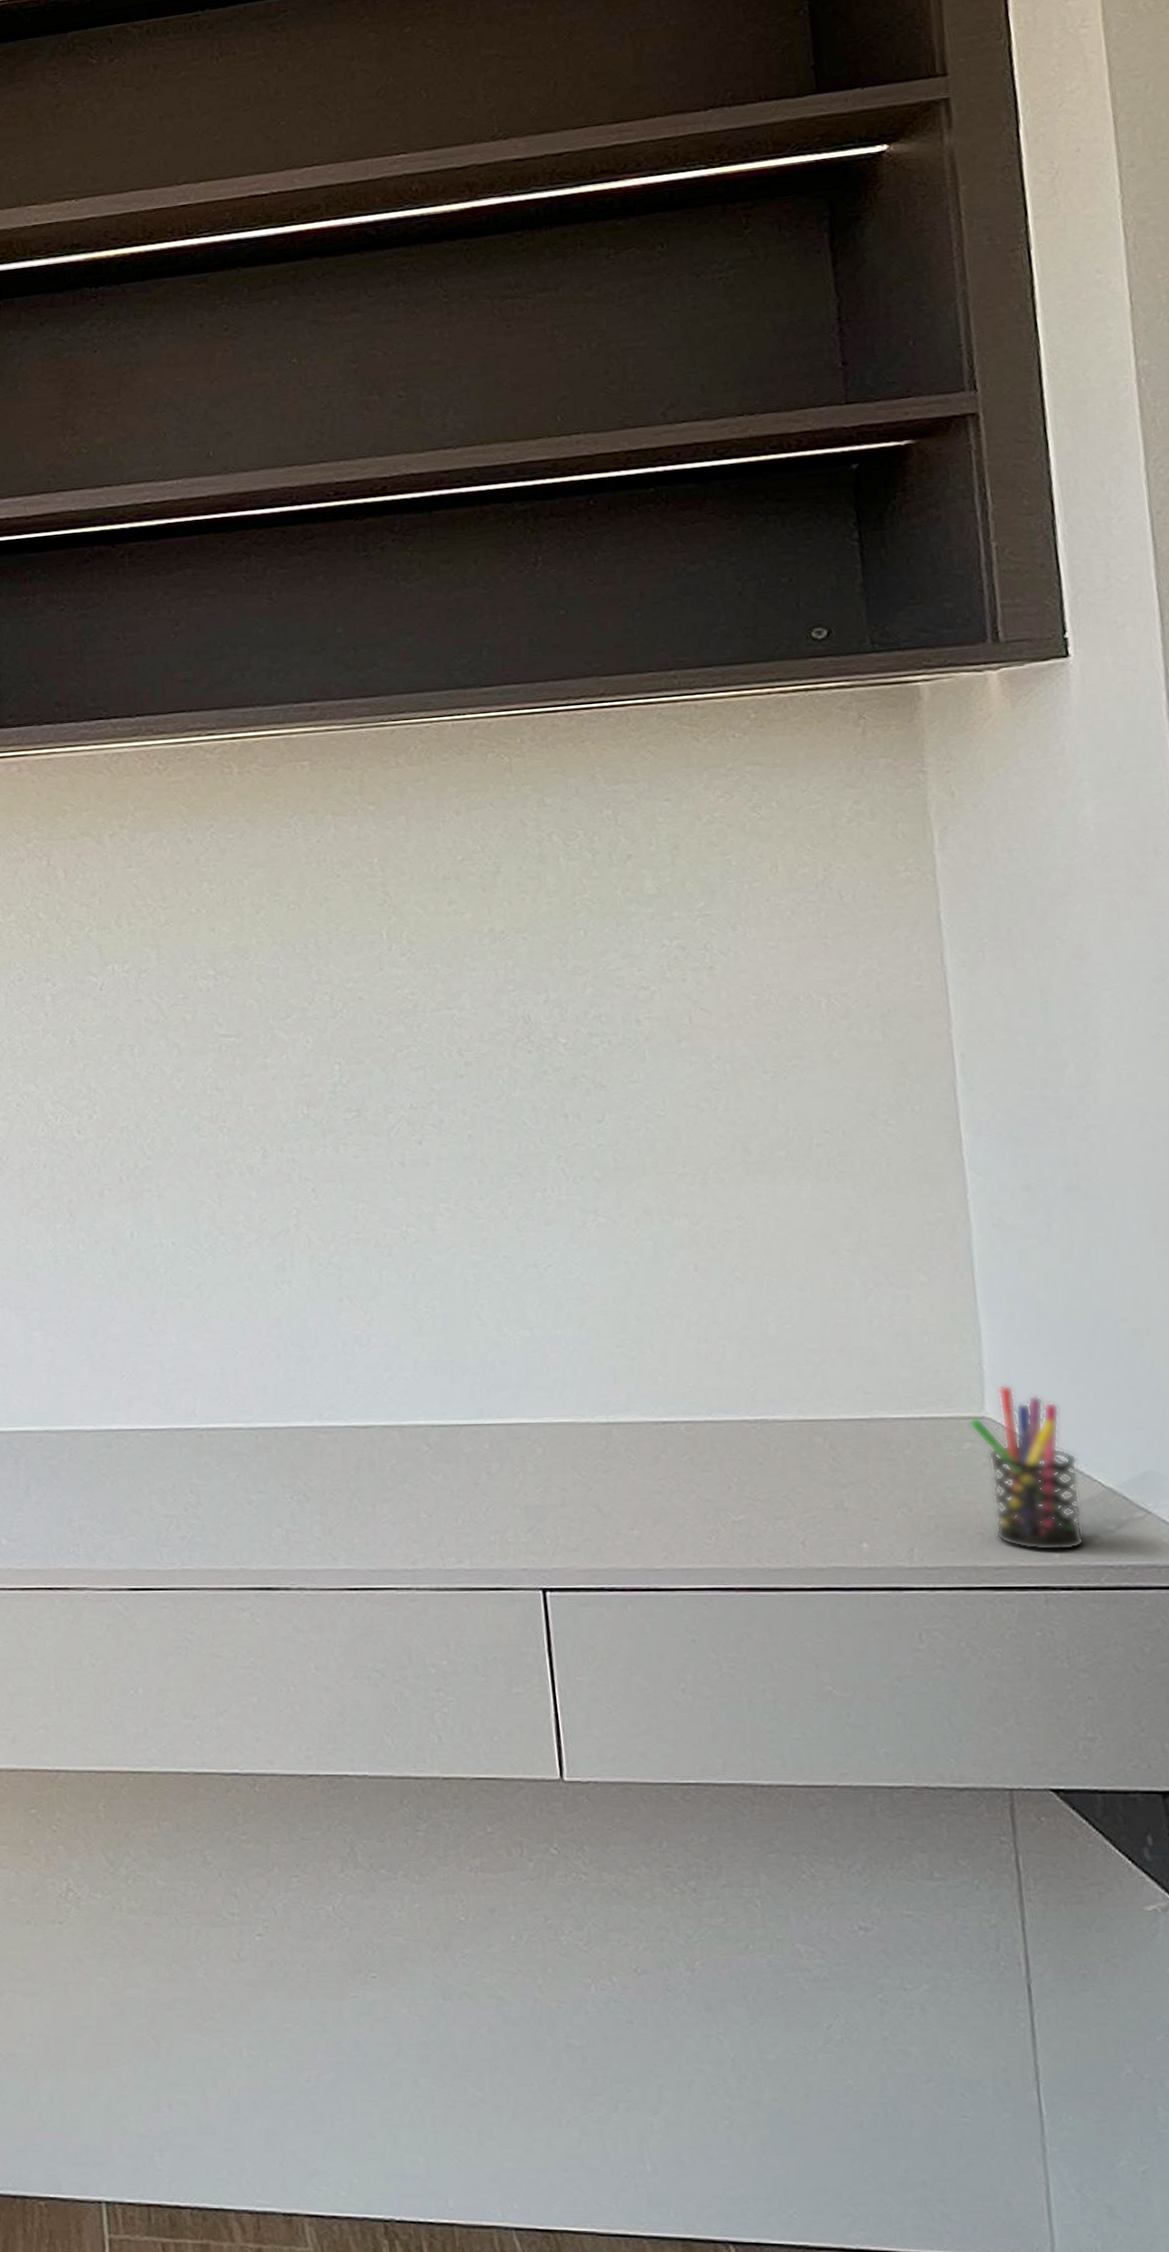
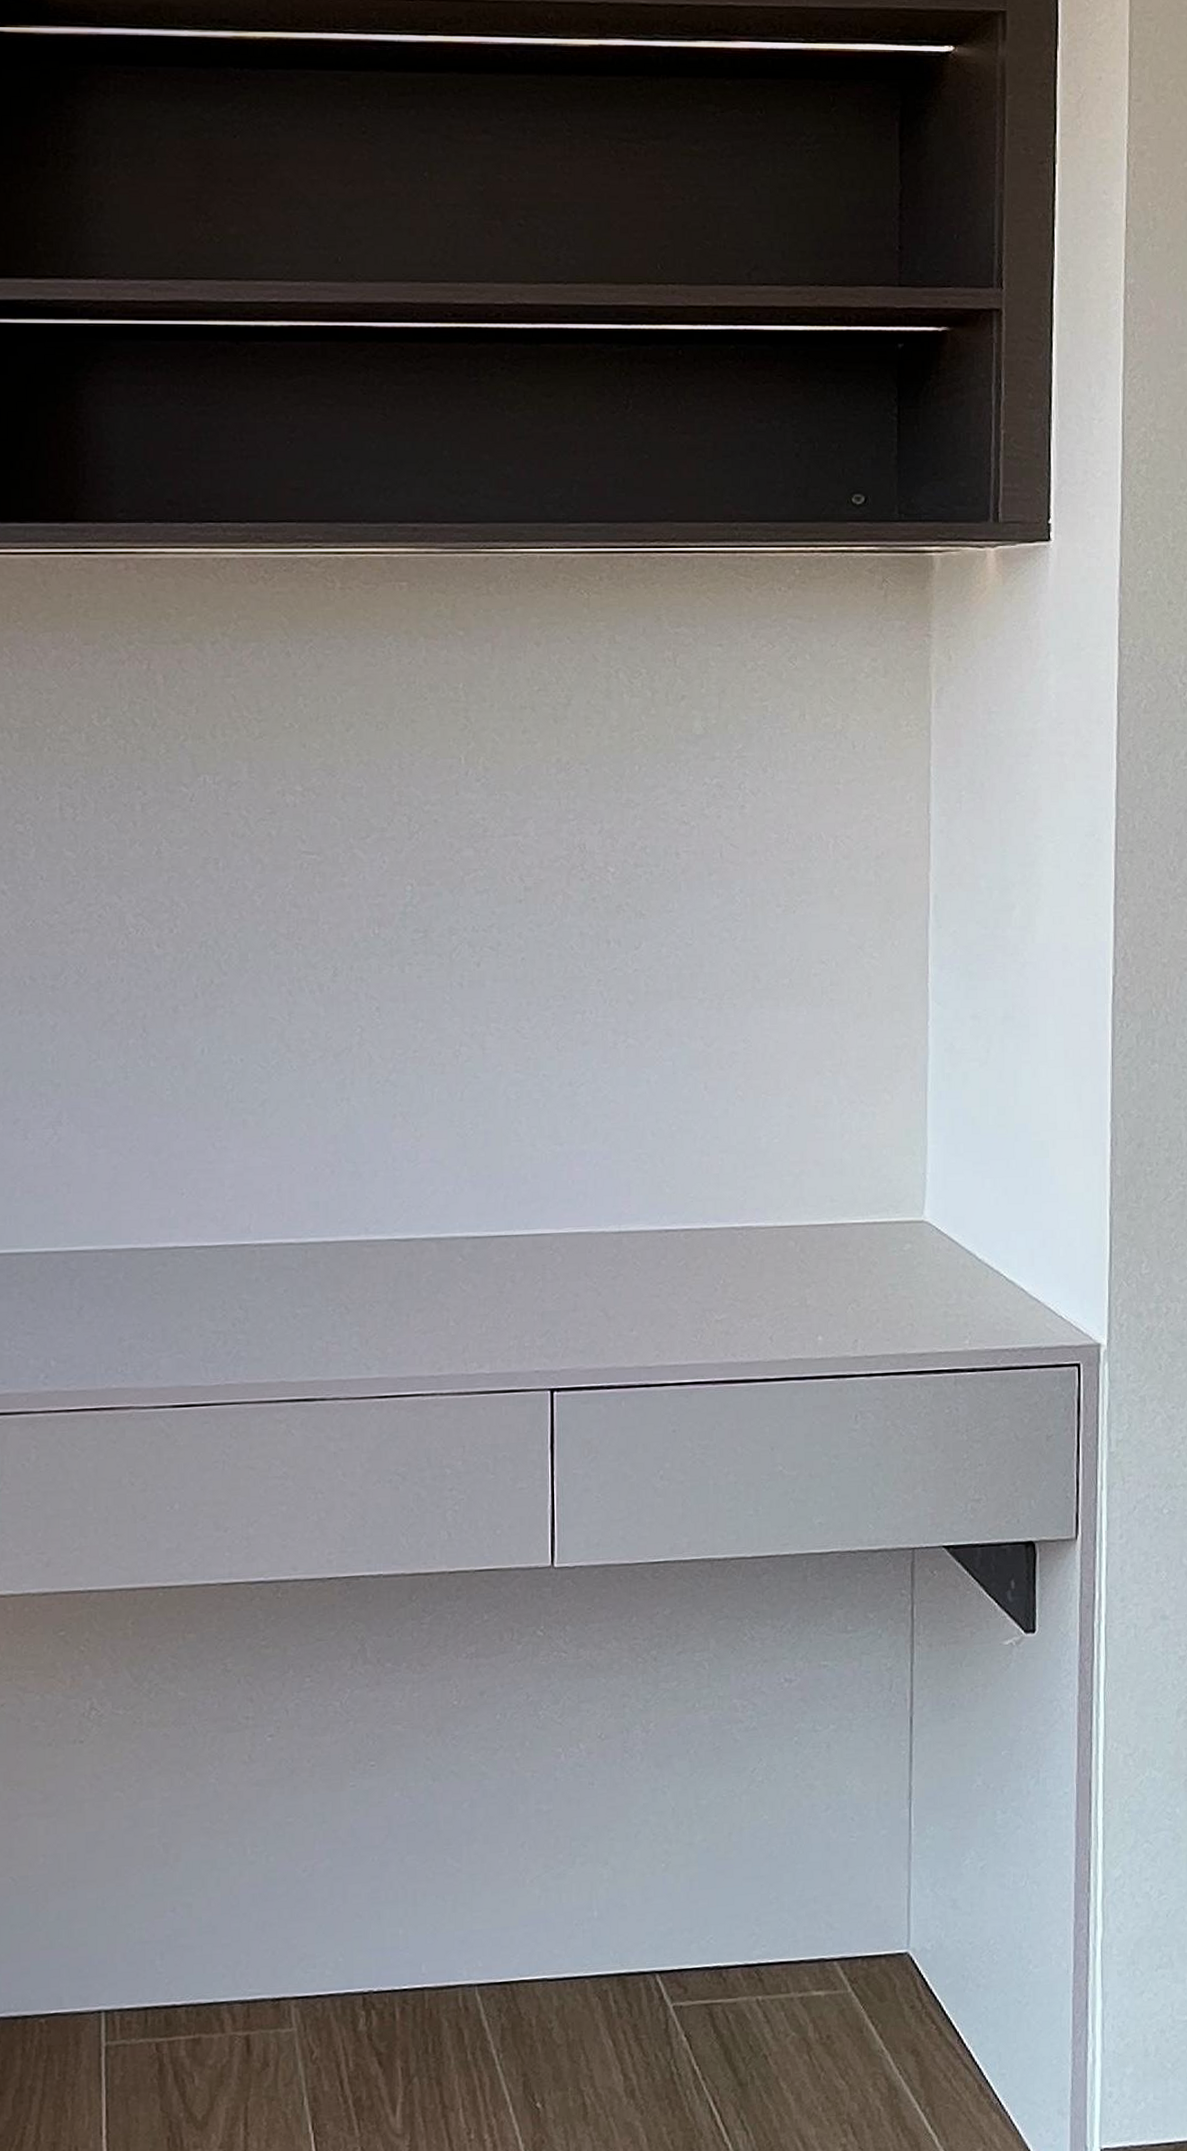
pen holder: present [968,1385,1086,1551] -> none [910,1192,990,1339]

